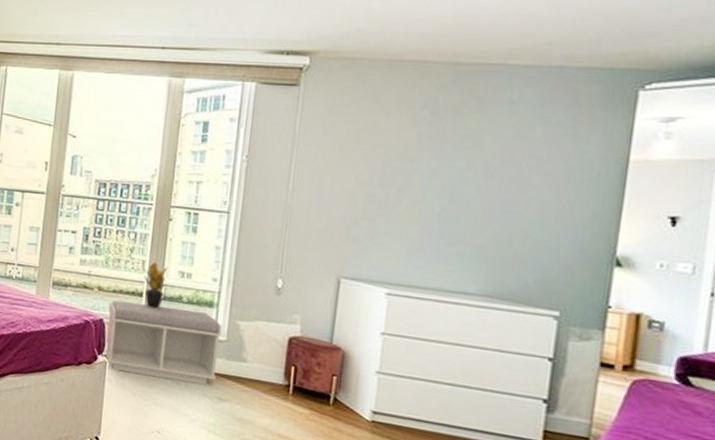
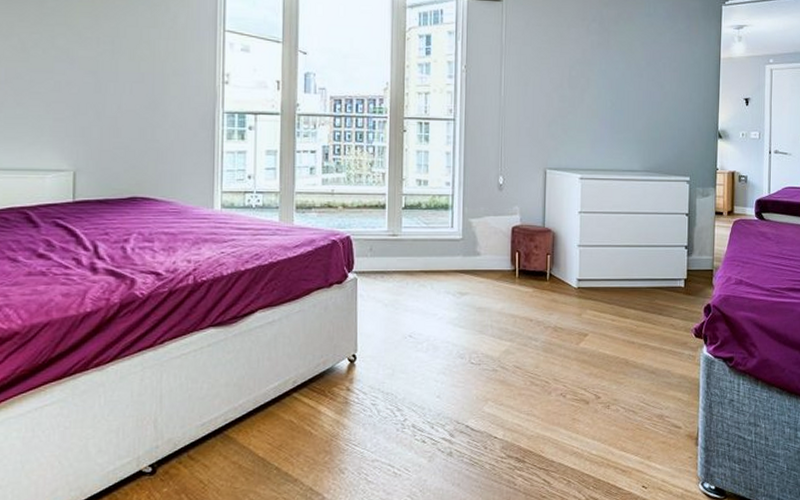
bench: present [104,300,223,385] -> none [354,215,458,285]
potted plant: present [142,262,170,309] -> none [383,173,410,219]

